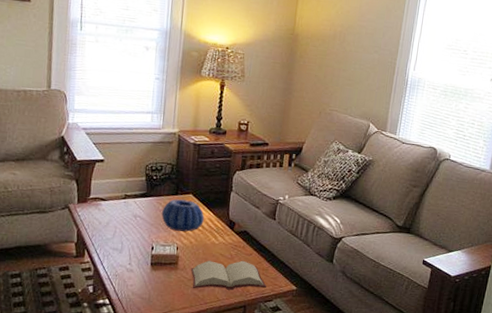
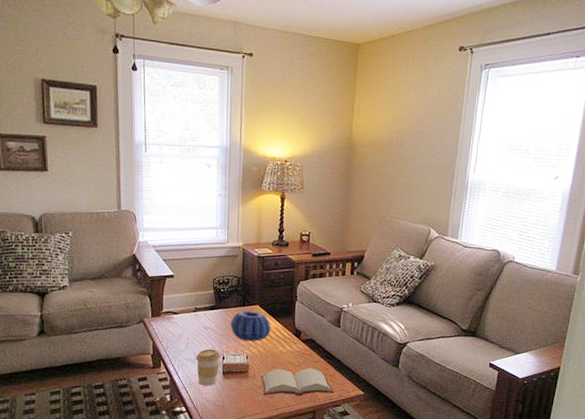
coffee cup: none [123,238,149,278] -> present [196,349,220,386]

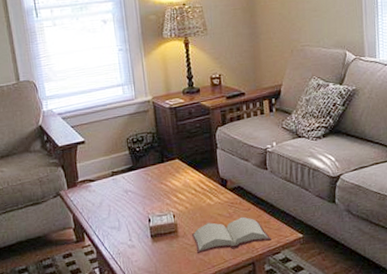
coffee cup: present [196,349,220,386] -> none [120,212,146,253]
decorative bowl: present [231,310,271,341] -> none [151,166,195,199]

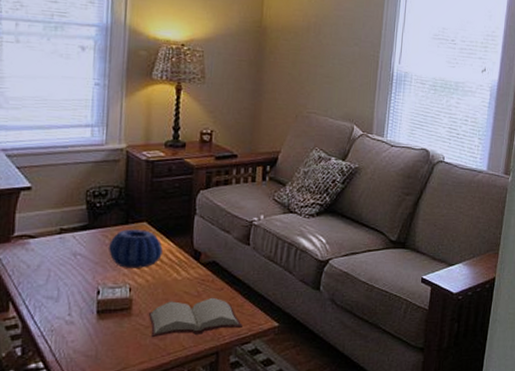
decorative bowl: none [151,166,195,199] -> present [109,229,163,268]

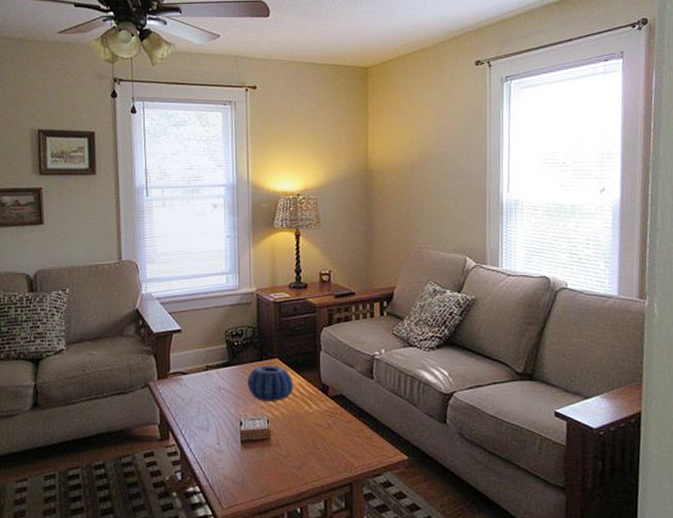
hardback book: present [148,297,243,338] -> none [285,429,373,468]

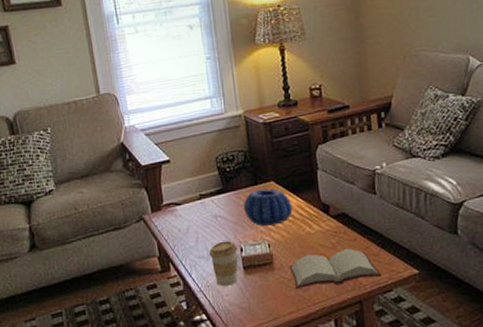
coffee cup: none [210,413,237,459] -> present [209,241,238,286]
hardback book: none [285,429,373,468] -> present [289,248,382,290]

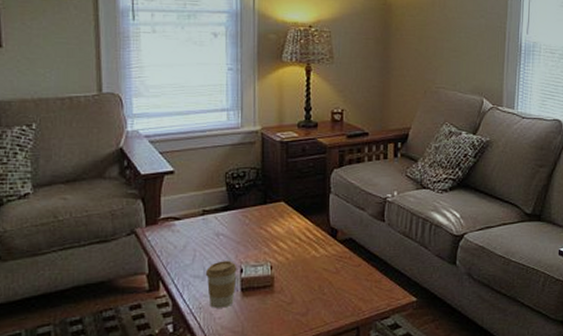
decorative bowl: present [243,188,293,226] -> none [249,209,300,247]
hardback book: present [289,248,382,290] -> none [289,273,381,314]

